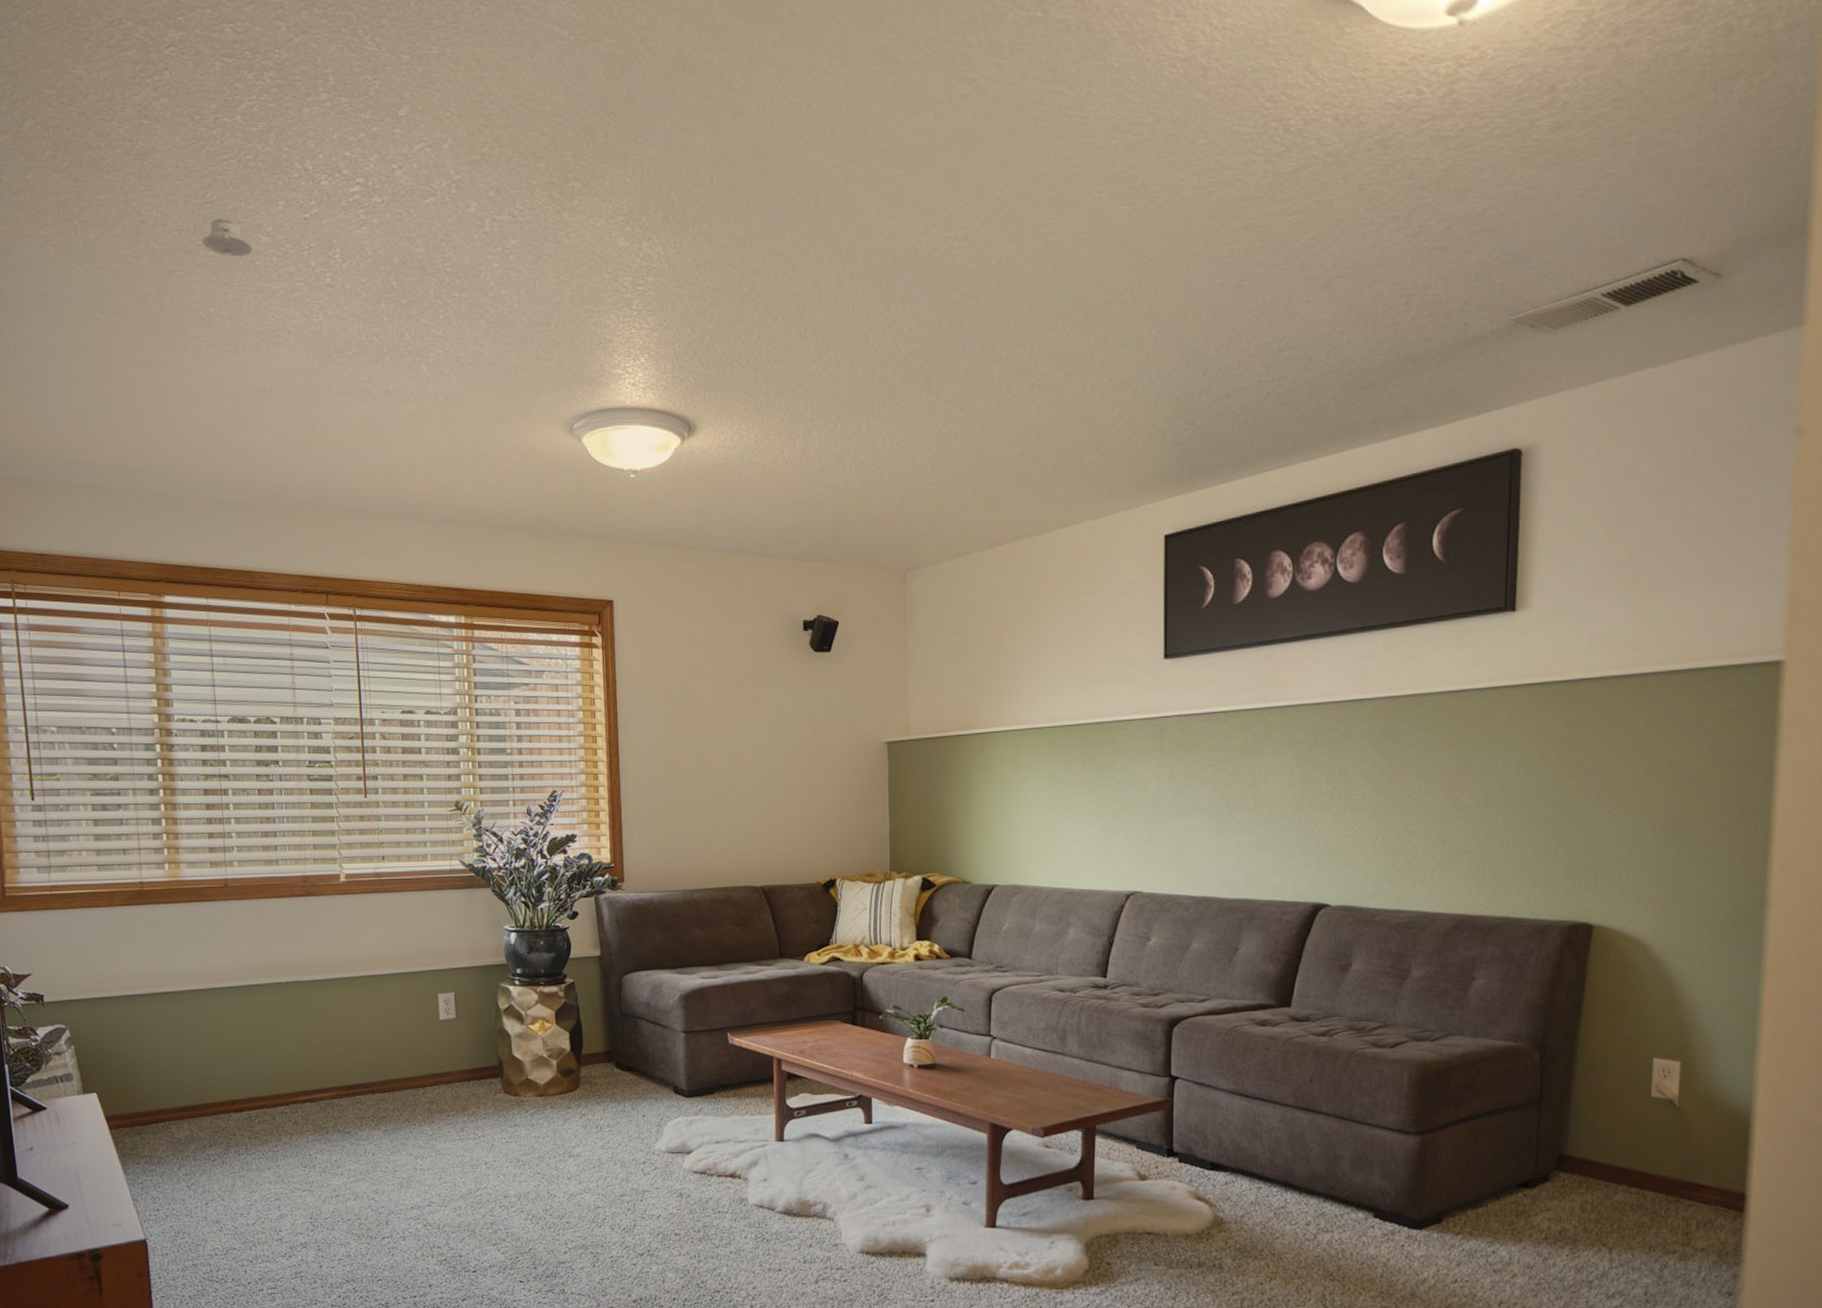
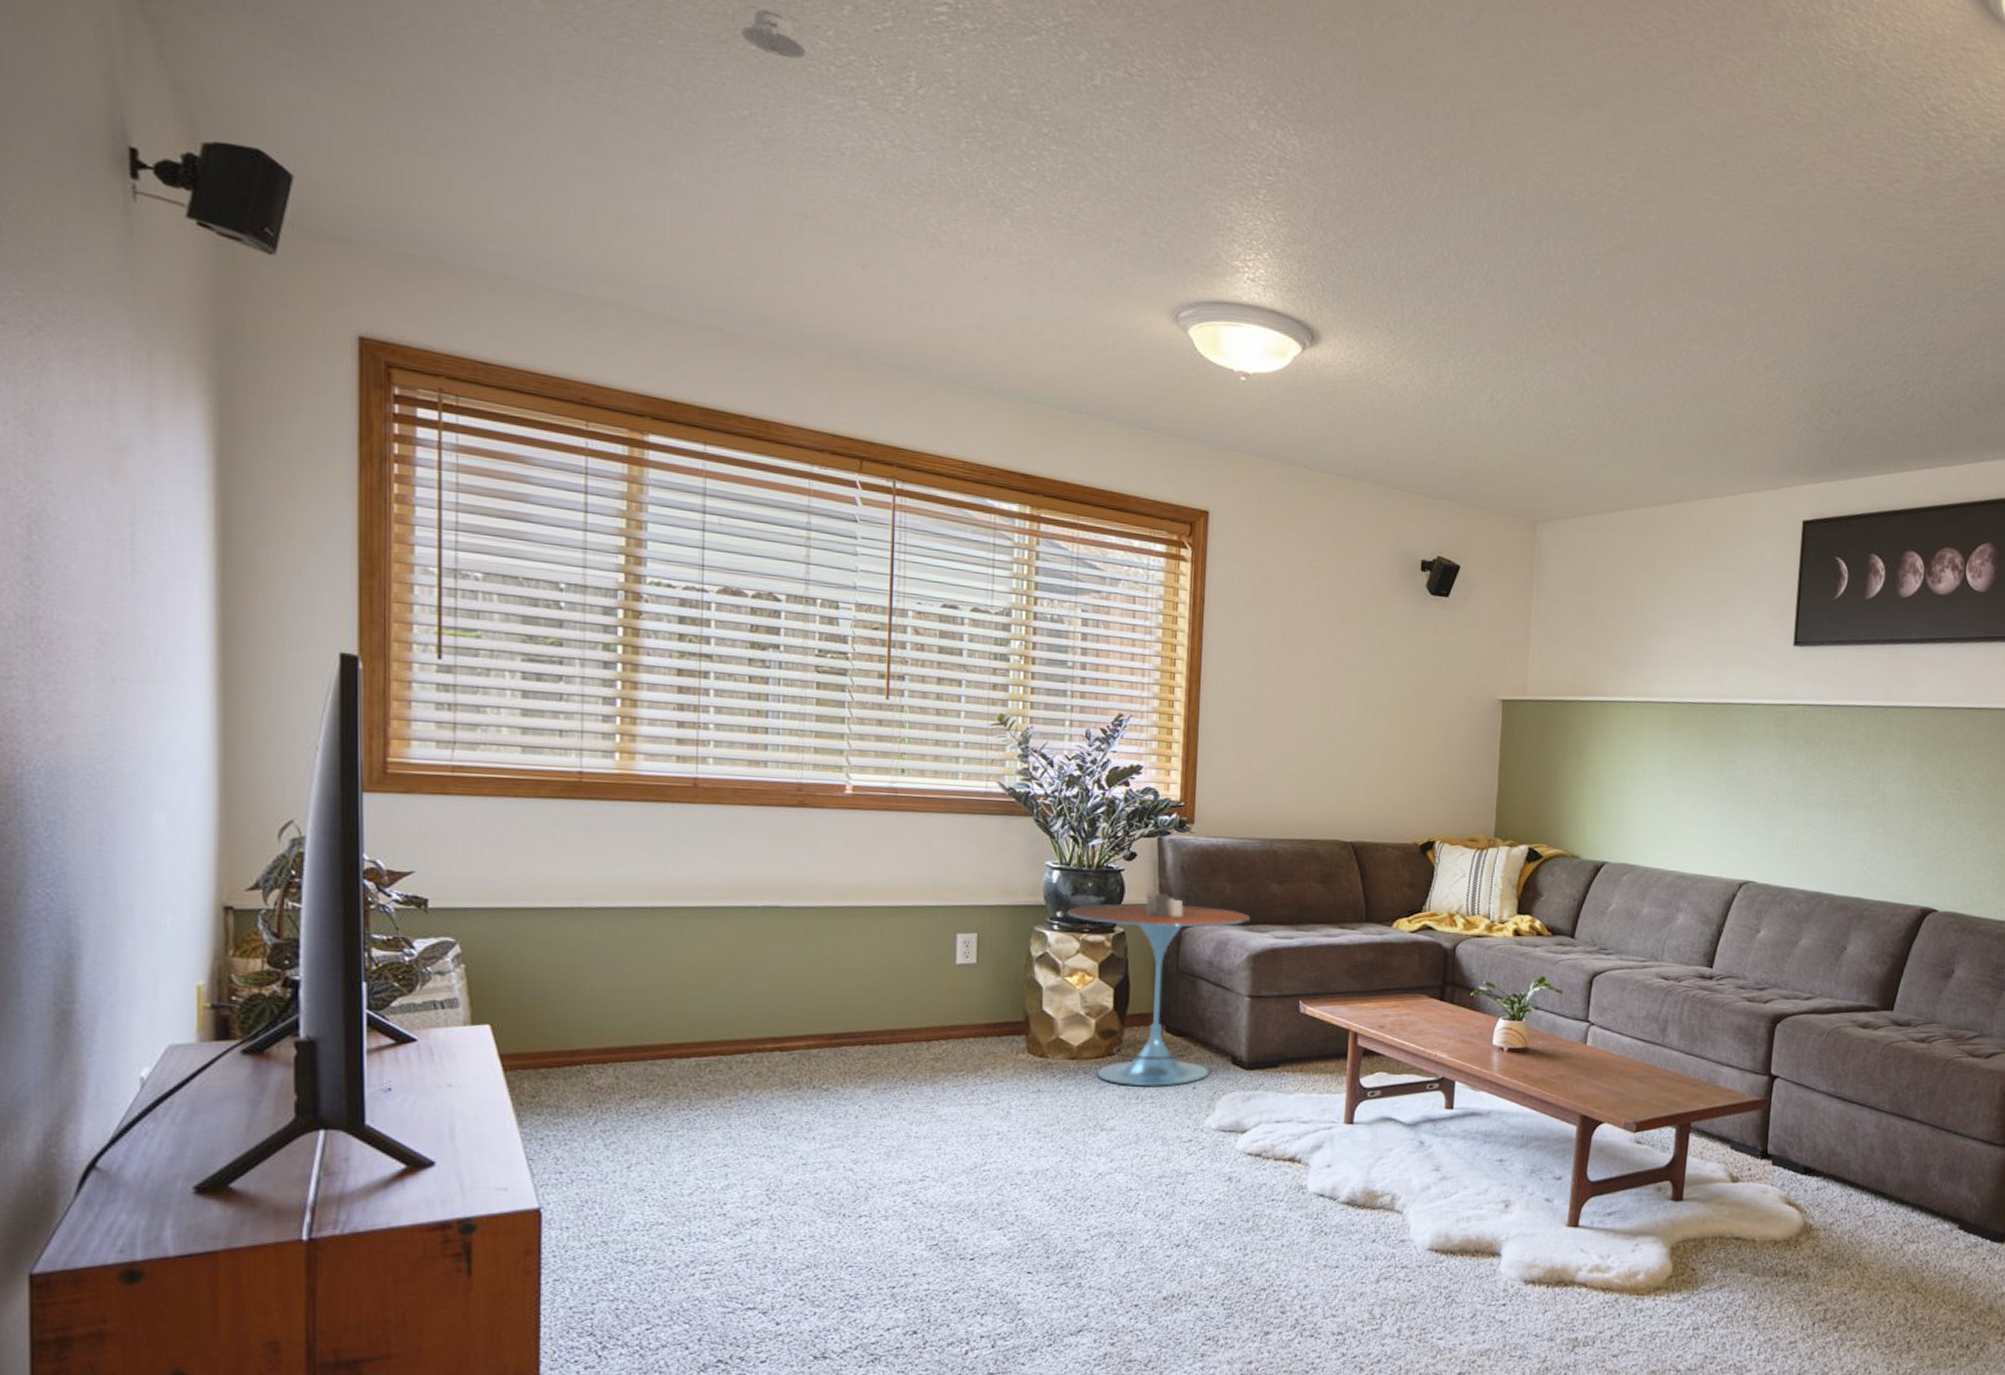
side table: none [525,938,678,1117] -> present [1067,884,1250,1087]

